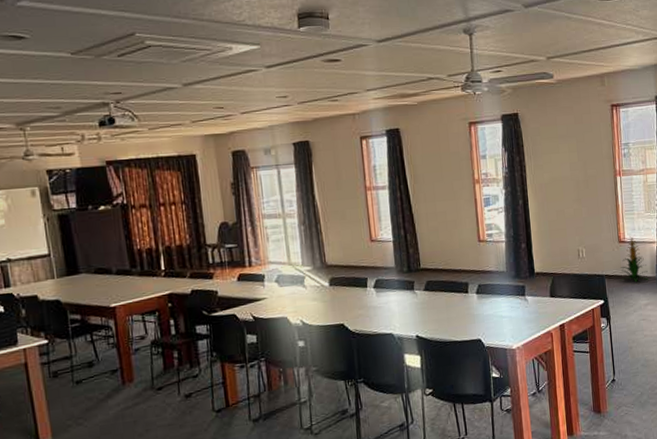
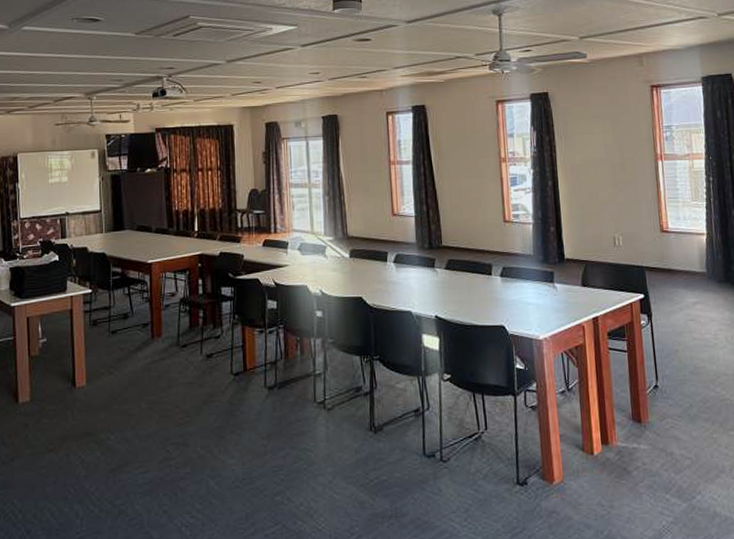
indoor plant: present [620,236,649,283] -> none [663,226,697,278]

